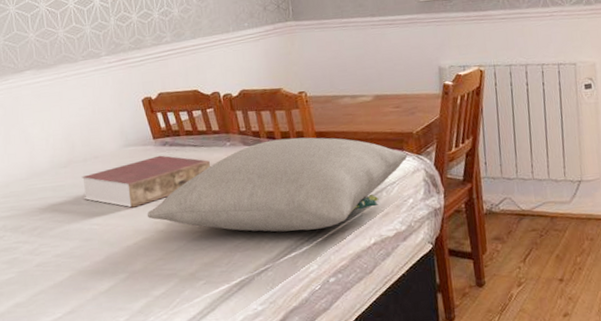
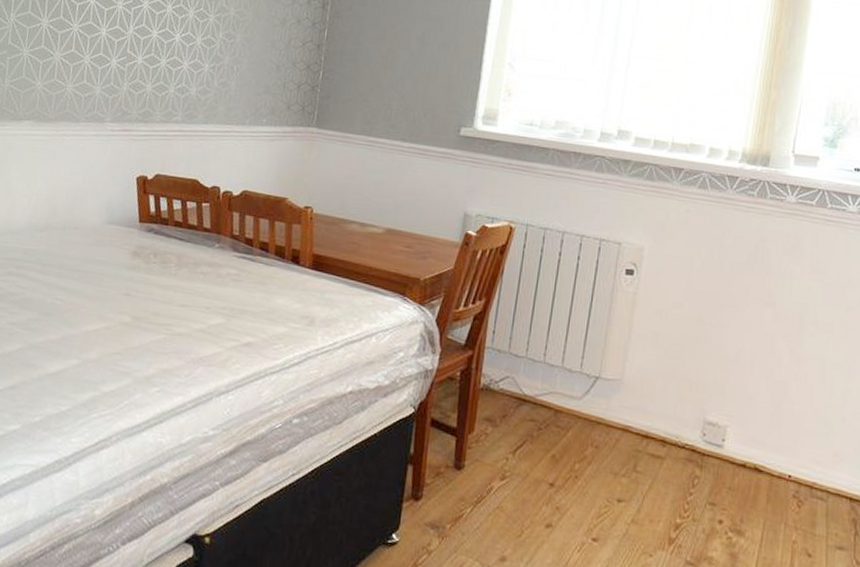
book: present [81,155,210,208] -> none [53,241,193,291]
pillow: present [147,137,408,232] -> none [114,251,409,362]

